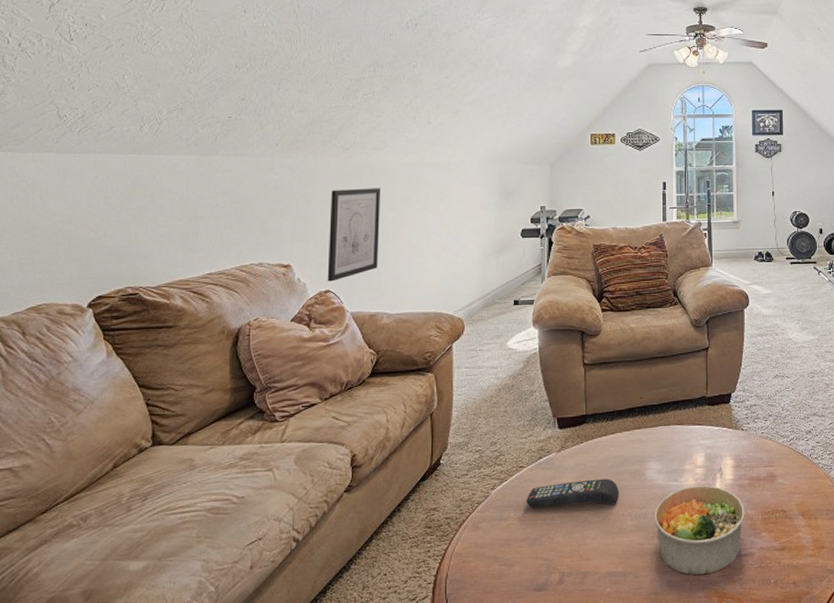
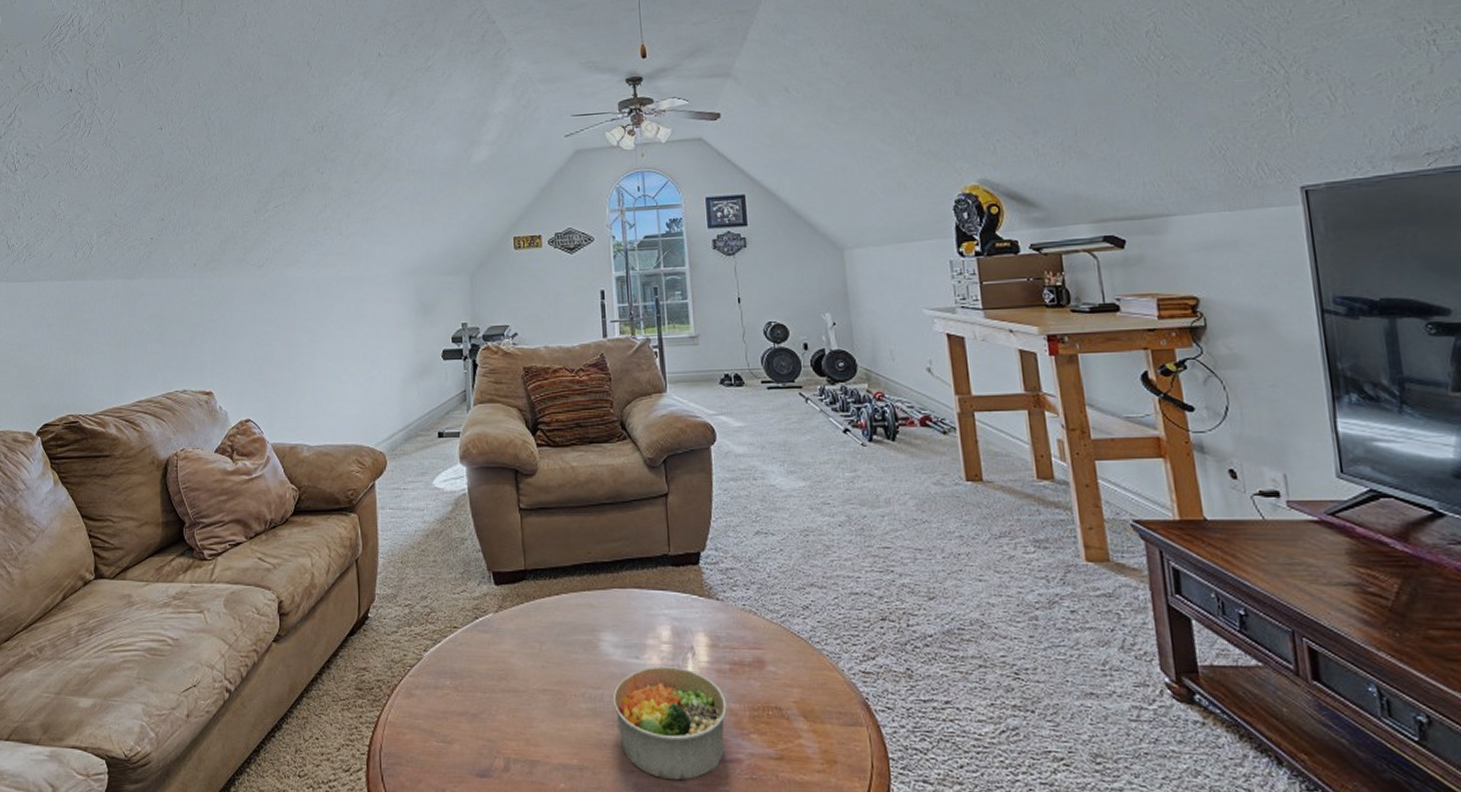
wall art: present [327,188,380,282] -> none [247,307,296,410]
remote control: present [526,478,620,508] -> none [463,648,570,681]

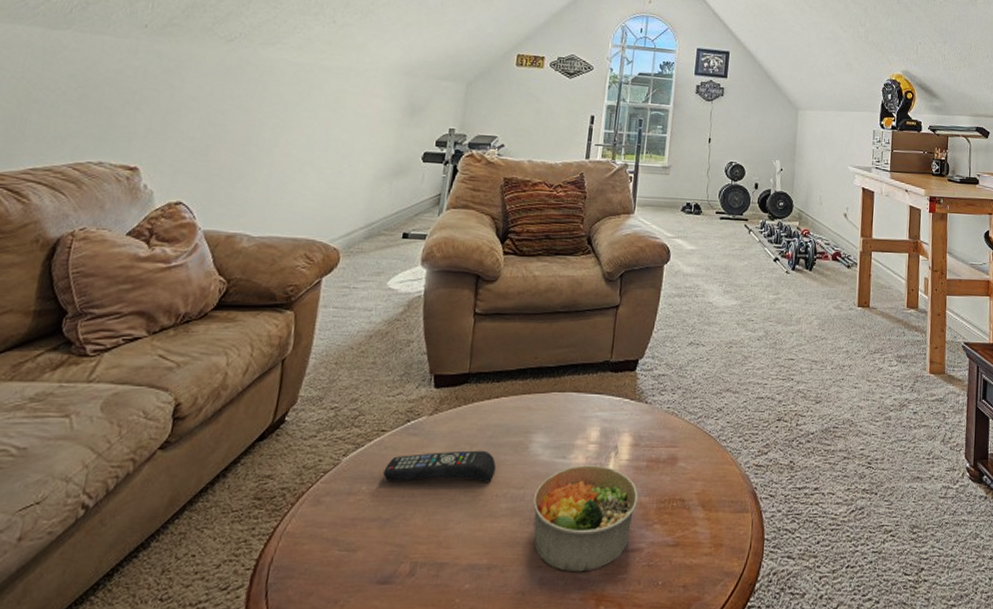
remote control: none [463,648,570,681] -> present [383,450,497,482]

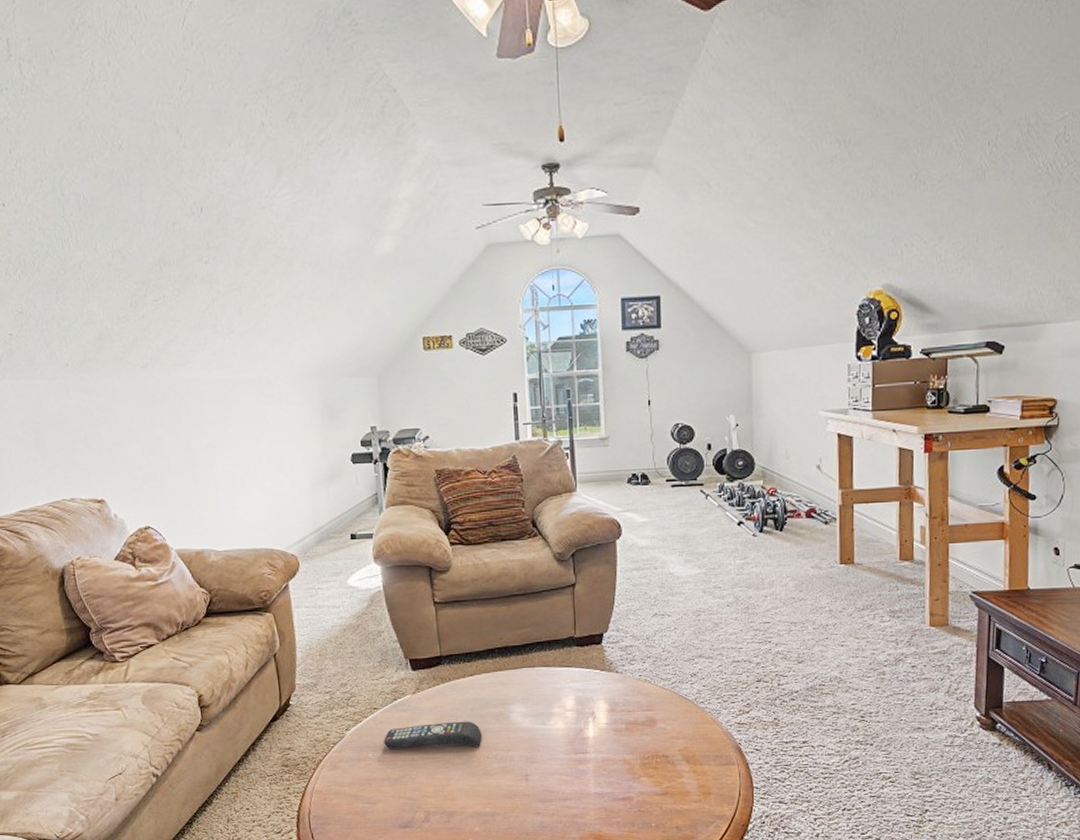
bowl: present [532,465,638,573] -> none [521,729,621,817]

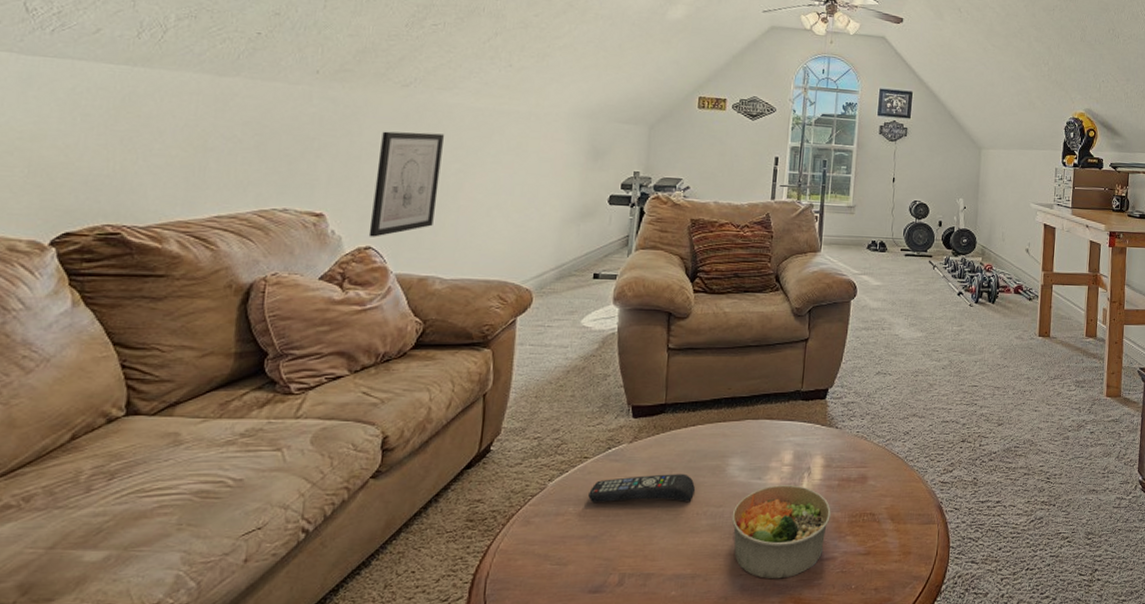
wall art: none [134,411,197,517] -> present [368,131,444,237]
bowl: none [521,729,621,817] -> present [731,485,831,579]

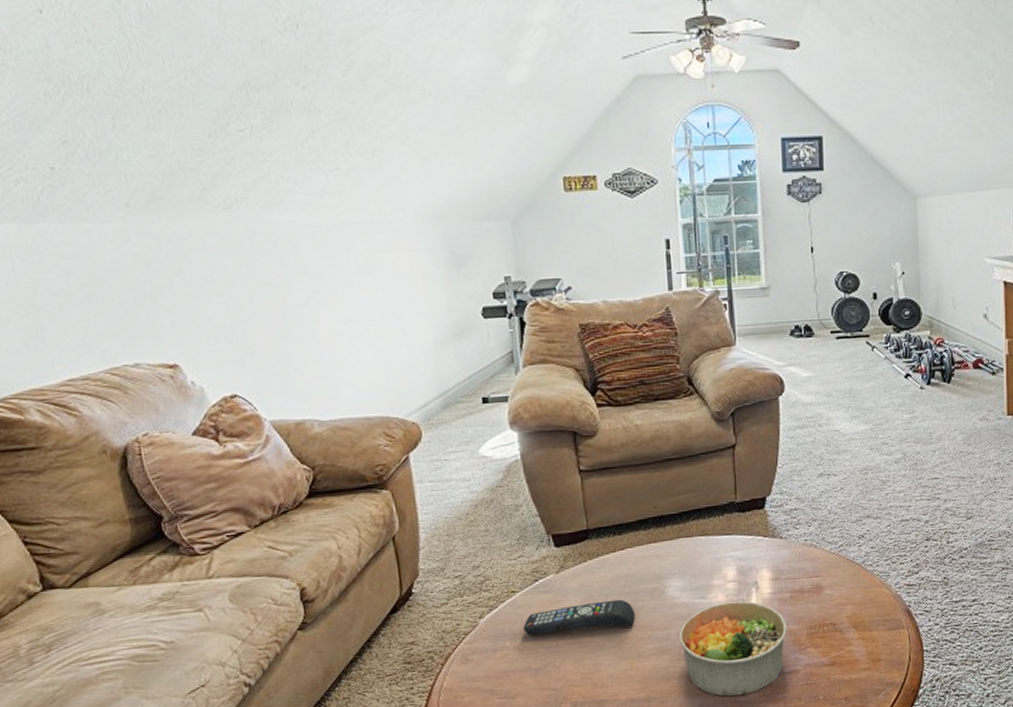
wall art: present [368,131,444,237] -> none [215,259,296,384]

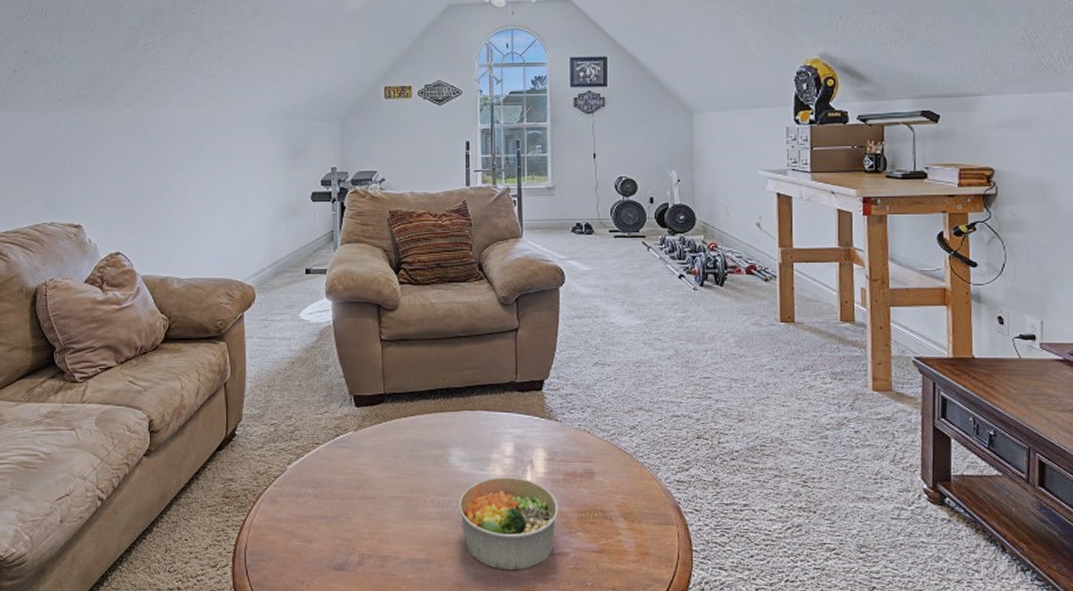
remote control: present [523,599,636,636] -> none [324,461,421,489]

